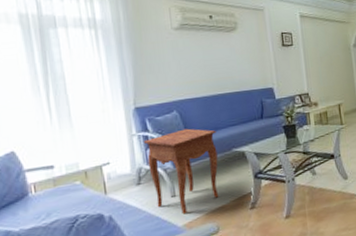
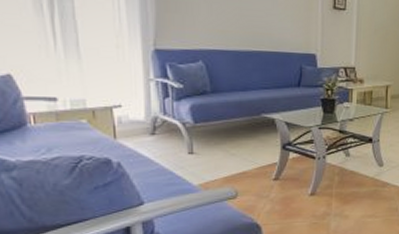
side table: present [143,128,219,215] -> none [161,83,246,174]

